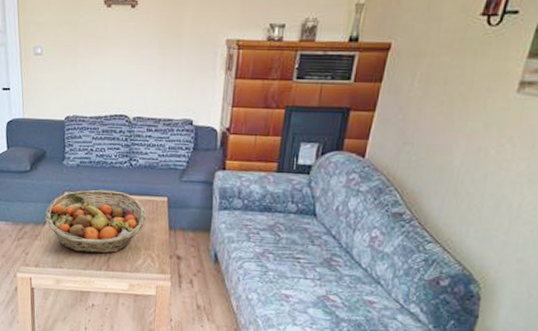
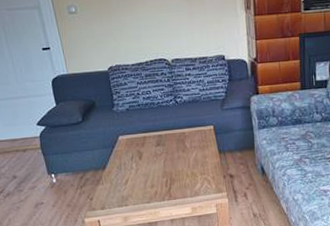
fruit basket: present [45,189,146,254] -> none [103,127,198,189]

